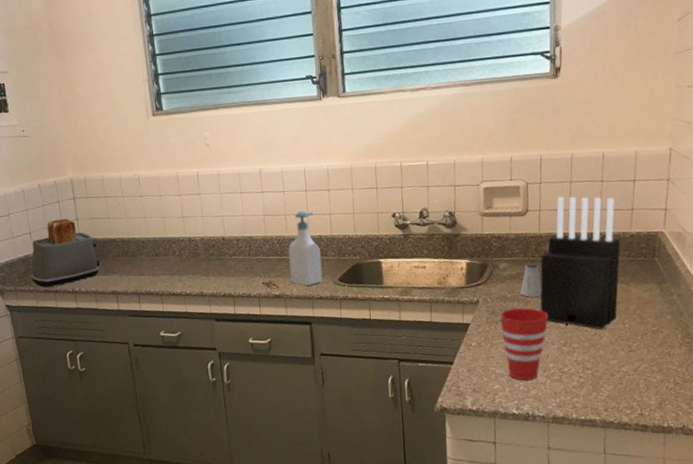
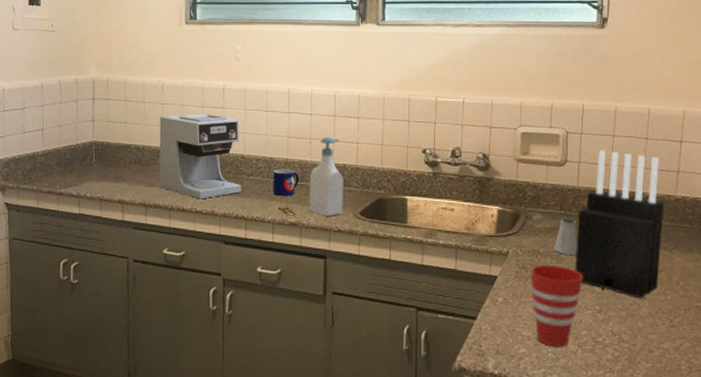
toaster: present [31,218,100,288] -> none [36,118,110,188]
coffee maker: none [140,201,226,283] -> present [159,113,241,199]
mug: none [254,245,279,272] -> present [273,169,299,196]

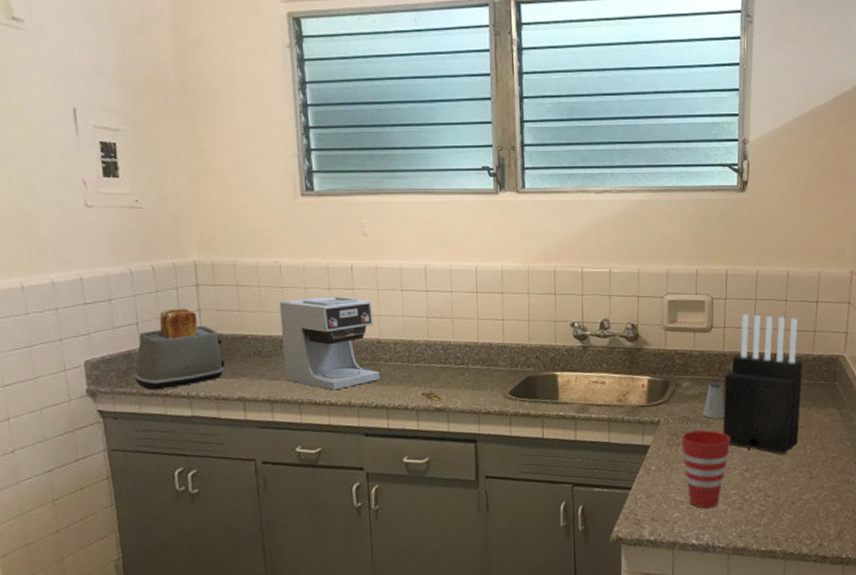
toaster: none [36,118,110,188] -> present [134,308,225,390]
mug: present [273,169,299,196] -> none [414,351,443,381]
soap bottle: present [308,136,343,216] -> none [453,314,492,399]

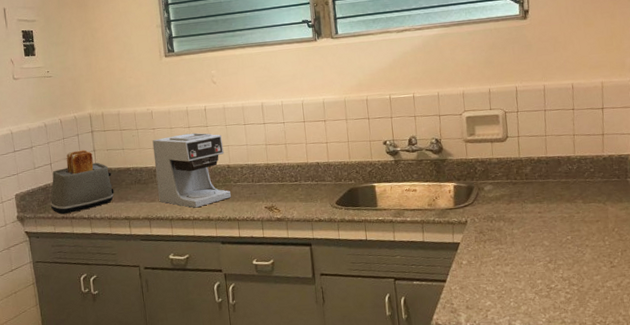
cup: present [681,430,731,508] -> none [487,227,533,297]
saltshaker: present [702,382,725,419] -> none [504,184,525,217]
knife block: present [722,314,803,455] -> none [522,123,597,247]

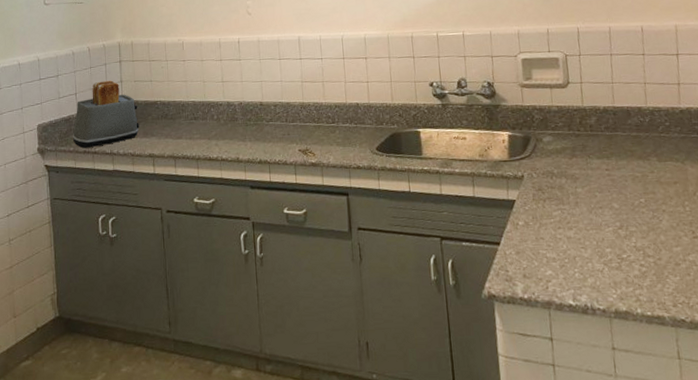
coffee maker: present [152,132,231,208] -> none [182,66,262,148]

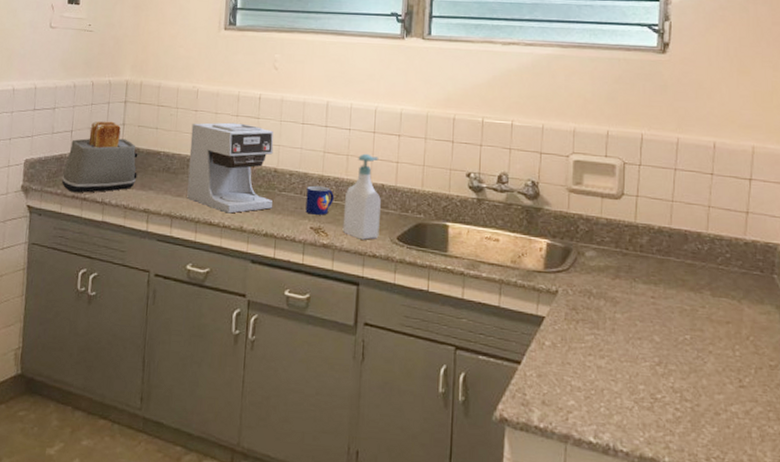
coffee maker: none [182,66,262,148] -> present [187,122,274,214]
mug: none [291,112,316,138] -> present [305,185,334,215]
soap bottle: none [325,78,360,155] -> present [342,153,381,240]

